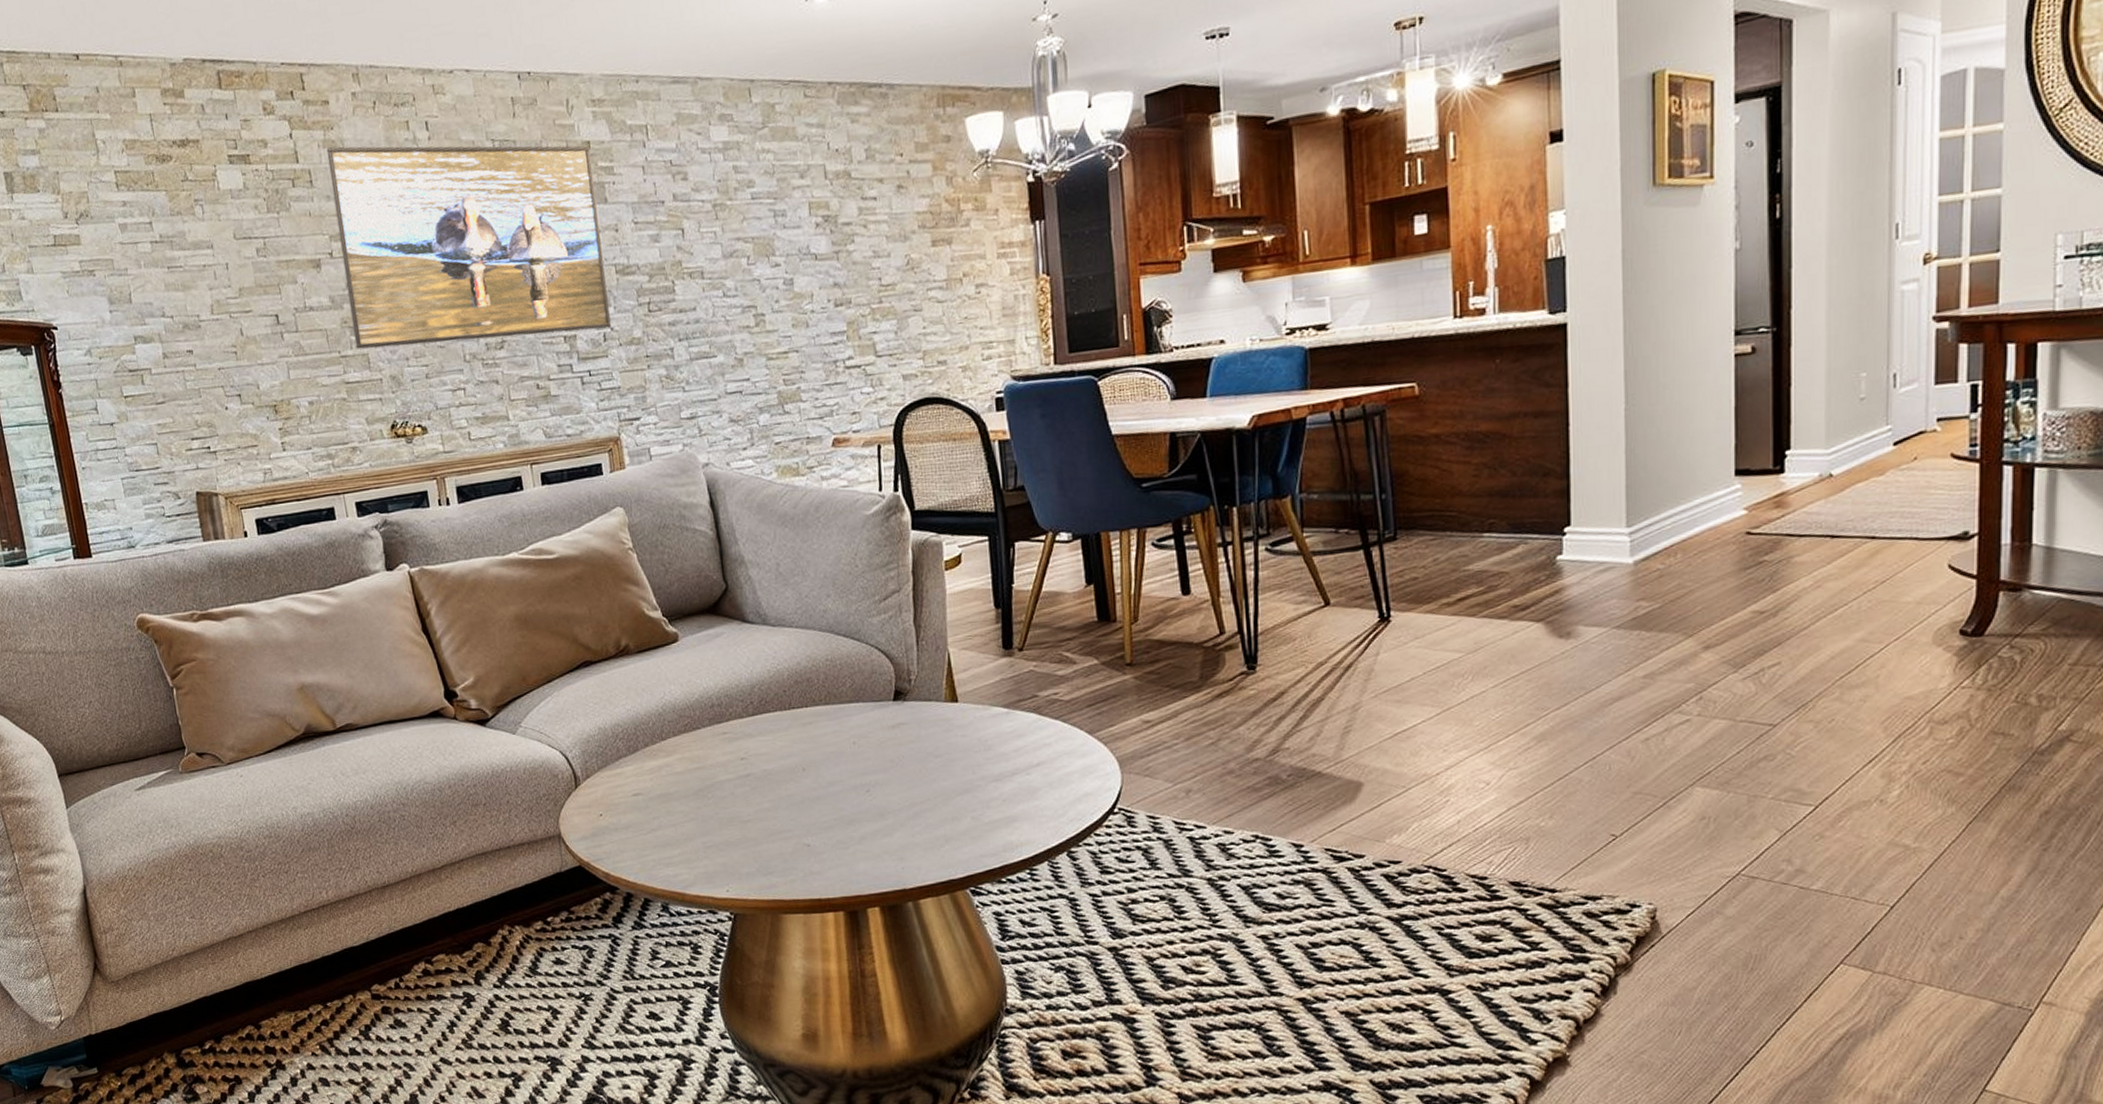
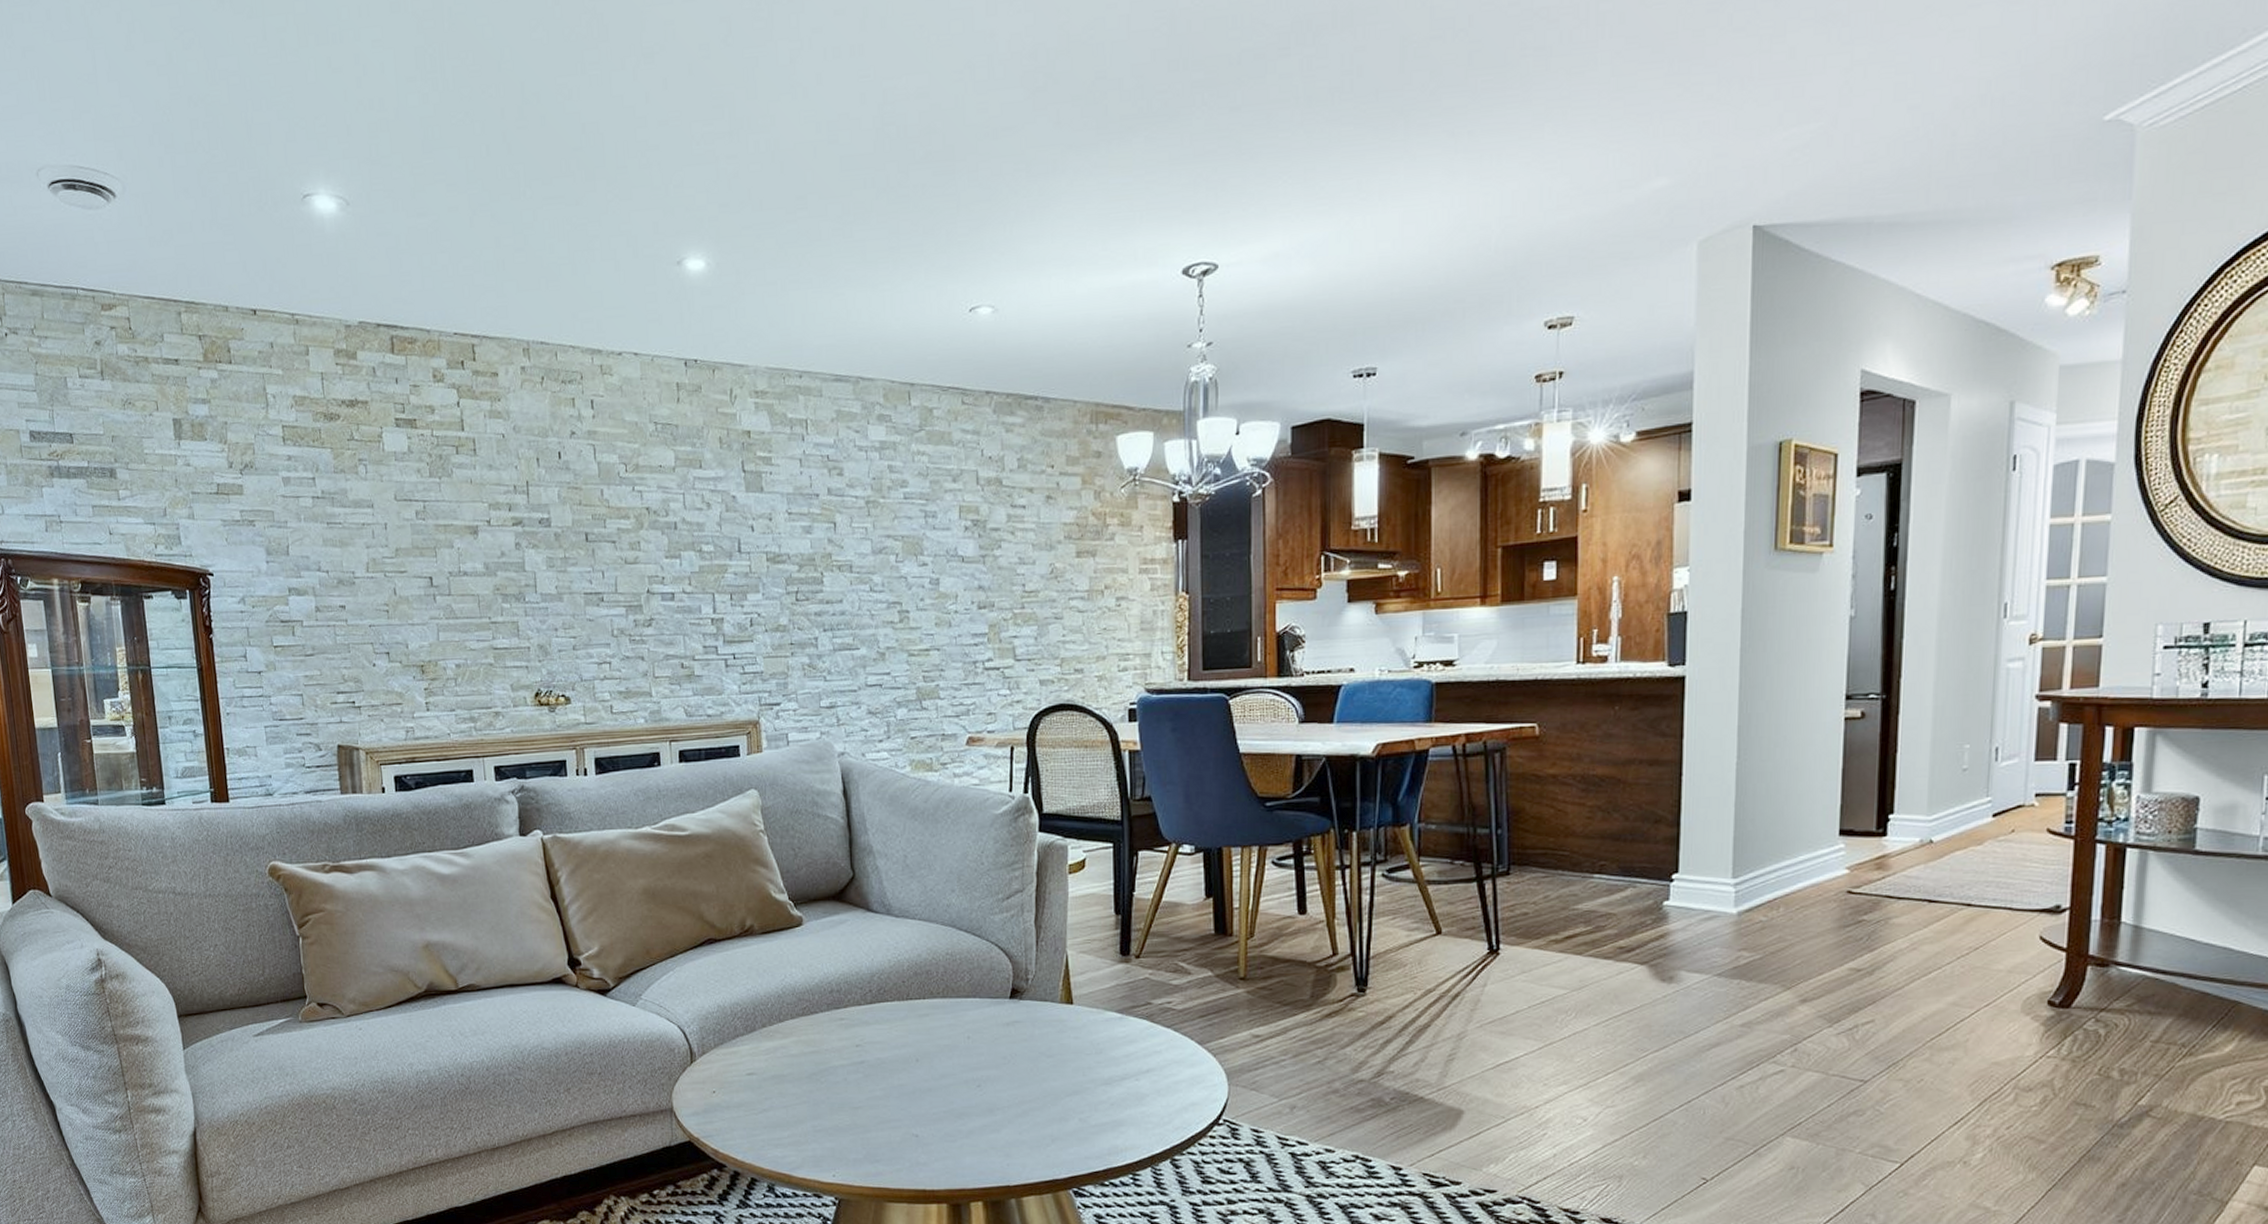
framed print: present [326,145,611,349] -> none [492,417,758,617]

